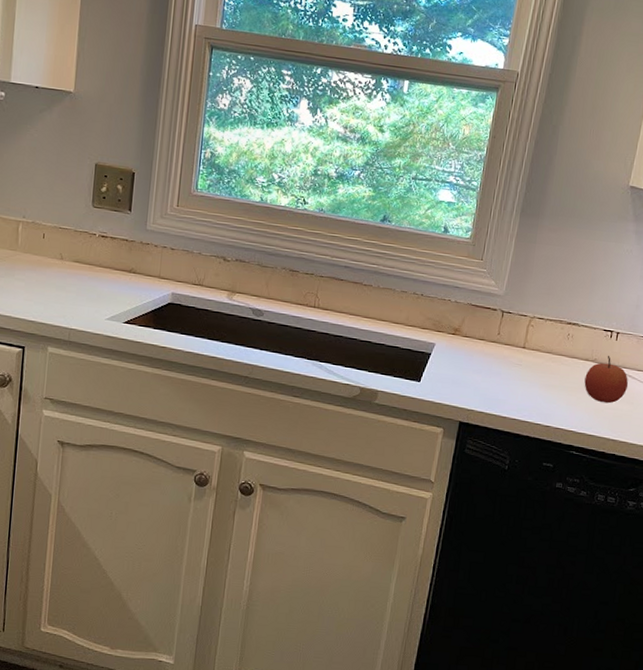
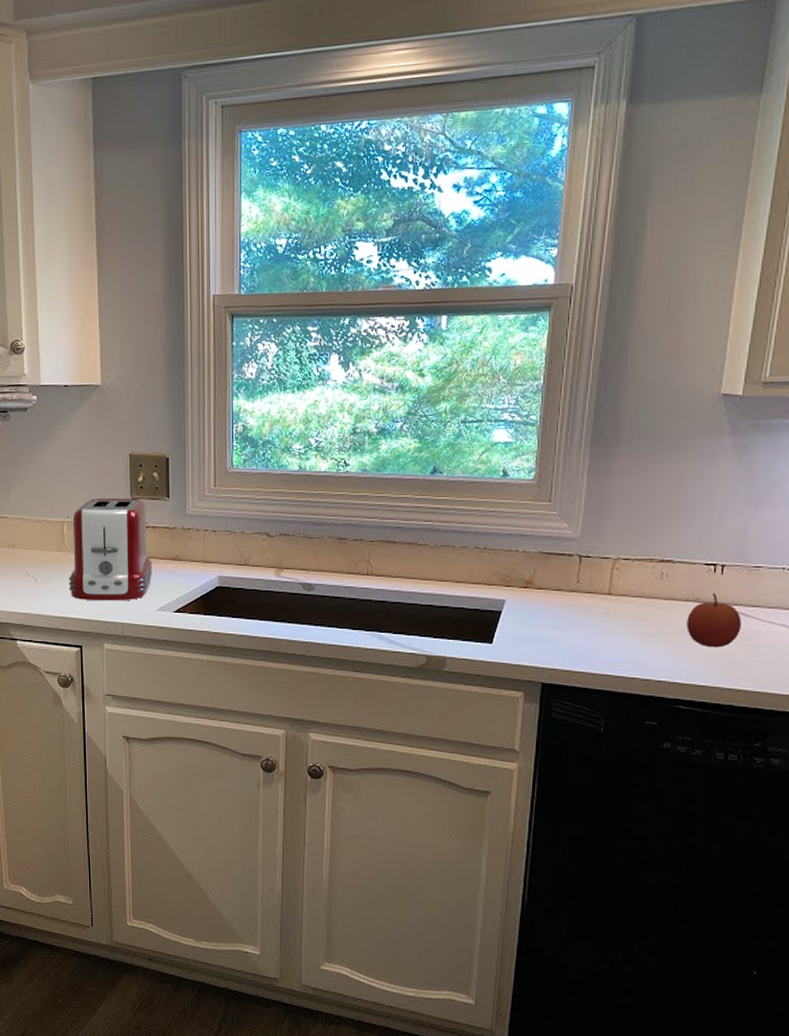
toaster: none [18,202,108,307] -> present [69,498,153,601]

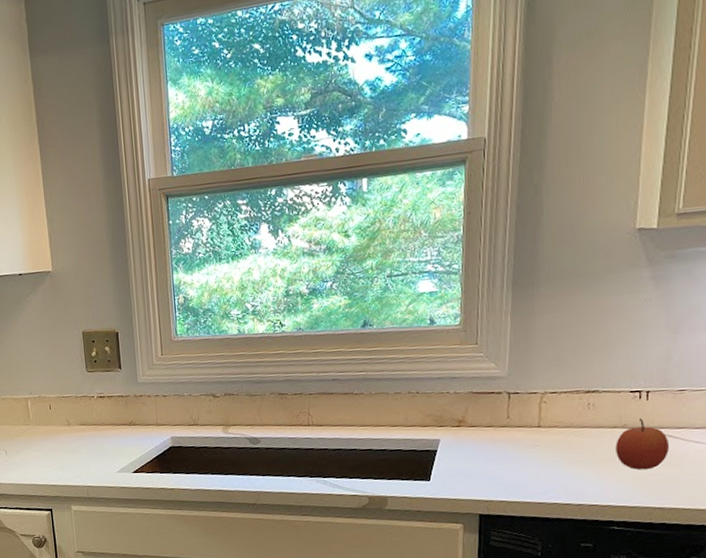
toaster: present [69,498,153,601] -> none [35,372,111,468]

